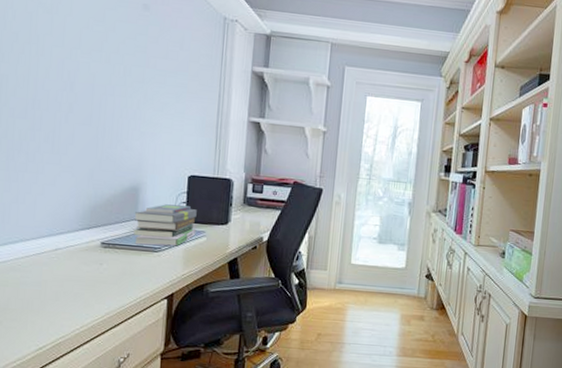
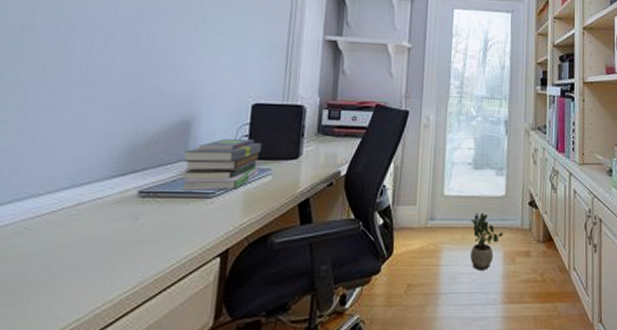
potted plant: none [372,280,401,328] -> present [471,212,503,270]

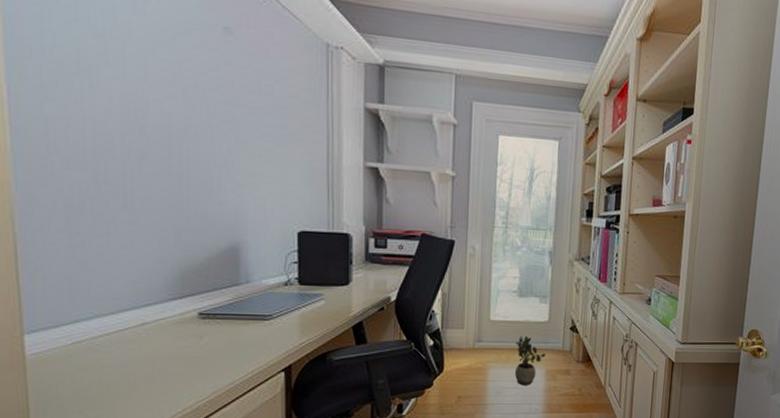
books: present [181,138,262,191] -> none [237,265,311,313]

